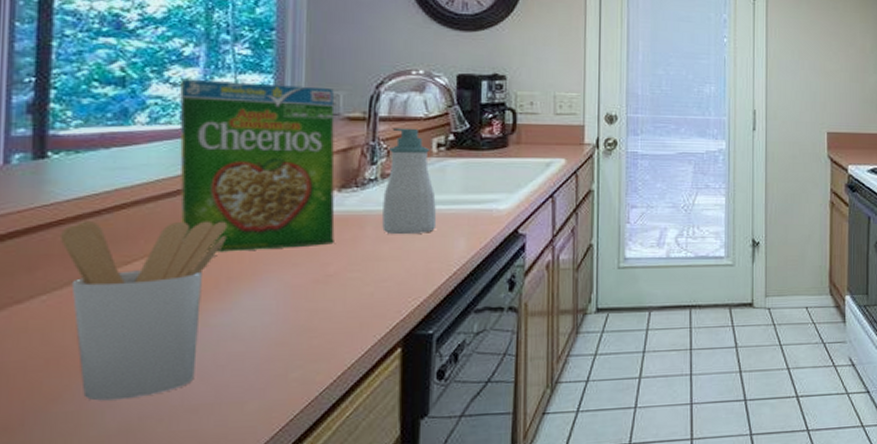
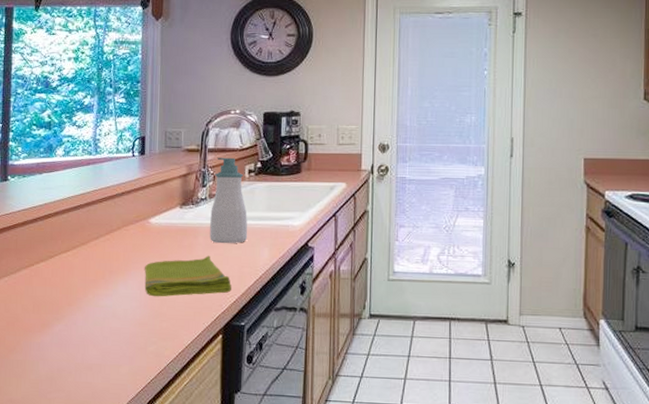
utensil holder: present [59,221,228,401] -> none [14,226,110,355]
cereal box: present [179,78,335,252] -> none [82,122,178,252]
dish towel: none [283,250,414,307] -> present [144,255,231,297]

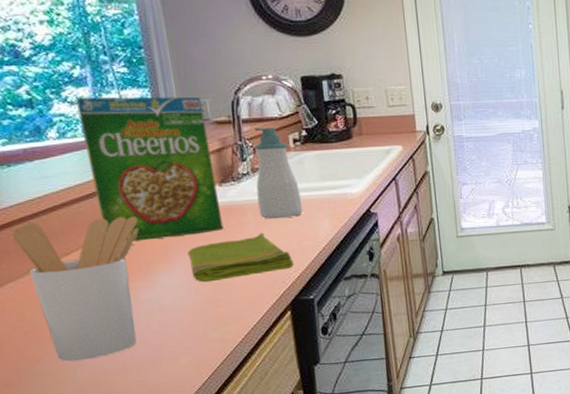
utensil holder: none [14,226,110,355] -> present [11,216,138,362]
cereal box: none [82,122,178,252] -> present [76,96,224,242]

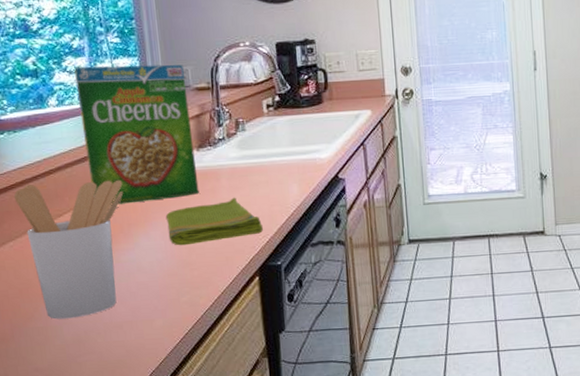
soap bottle: present [254,127,303,219] -> none [230,93,274,184]

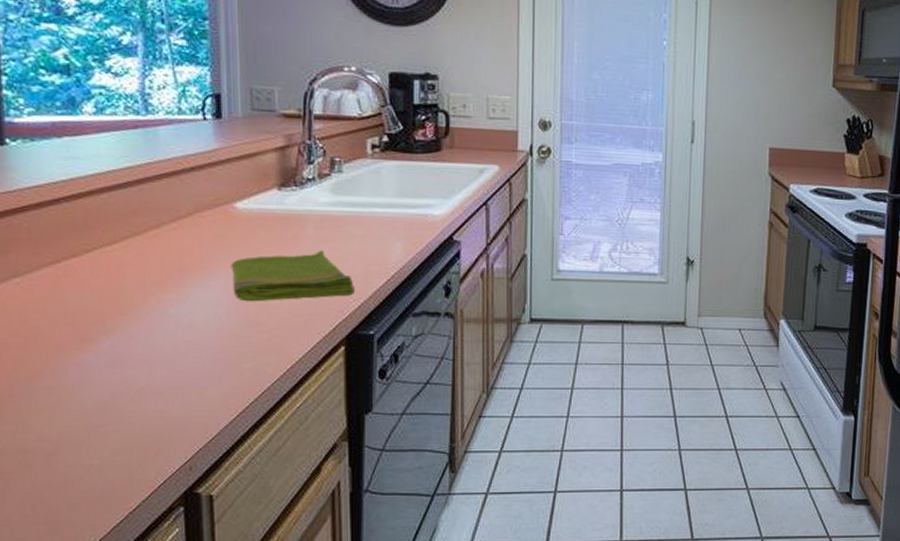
utensil holder: present [13,180,123,320] -> none [25,208,177,379]
cereal box: present [74,64,199,205] -> none [122,68,277,245]

